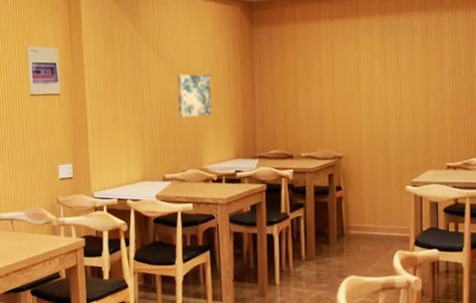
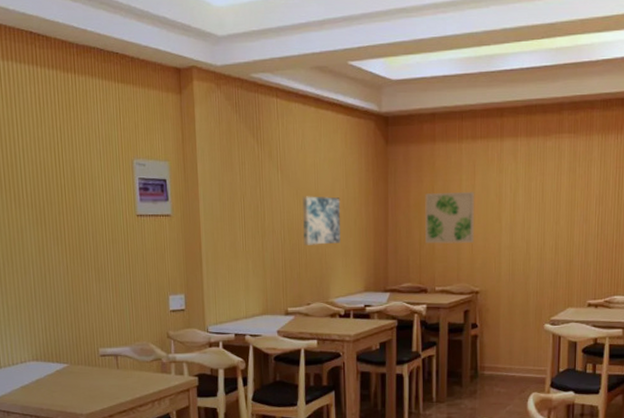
wall art: none [288,65,335,114] -> present [424,191,475,244]

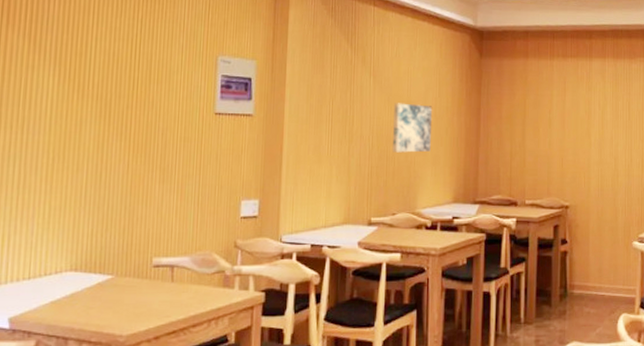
wall art: present [424,191,475,244] -> none [515,105,566,158]

